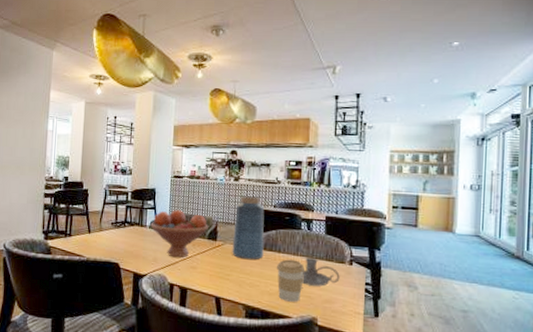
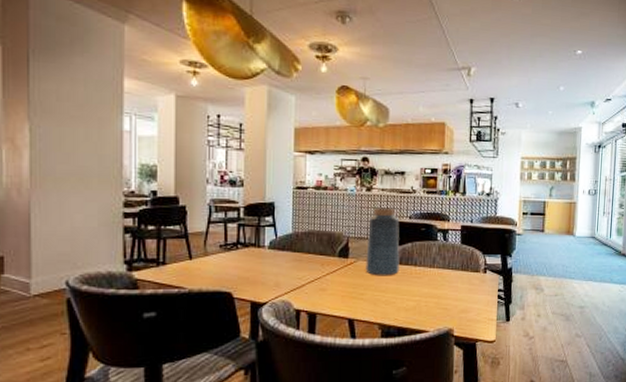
fruit bowl: present [150,210,208,258] -> none [269,226,339,280]
coffee cup: present [277,259,305,302] -> none [413,272,441,316]
candle holder: present [301,257,340,286] -> none [438,268,475,297]

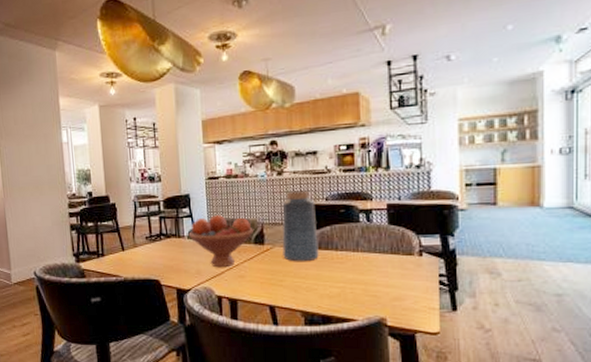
fruit bowl: none [269,226,339,280] -> present [188,215,254,268]

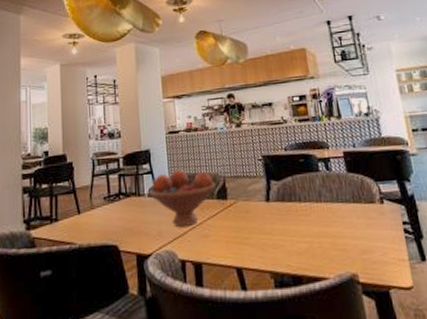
vase: present [282,190,319,262] -> none [242,141,283,217]

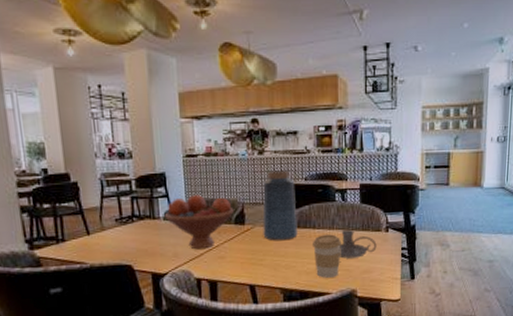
vase: none [242,141,283,217] -> present [262,170,298,241]
coffee cup: none [300,207,334,260] -> present [313,234,341,278]
candle holder: none [329,201,373,236] -> present [338,229,377,259]

